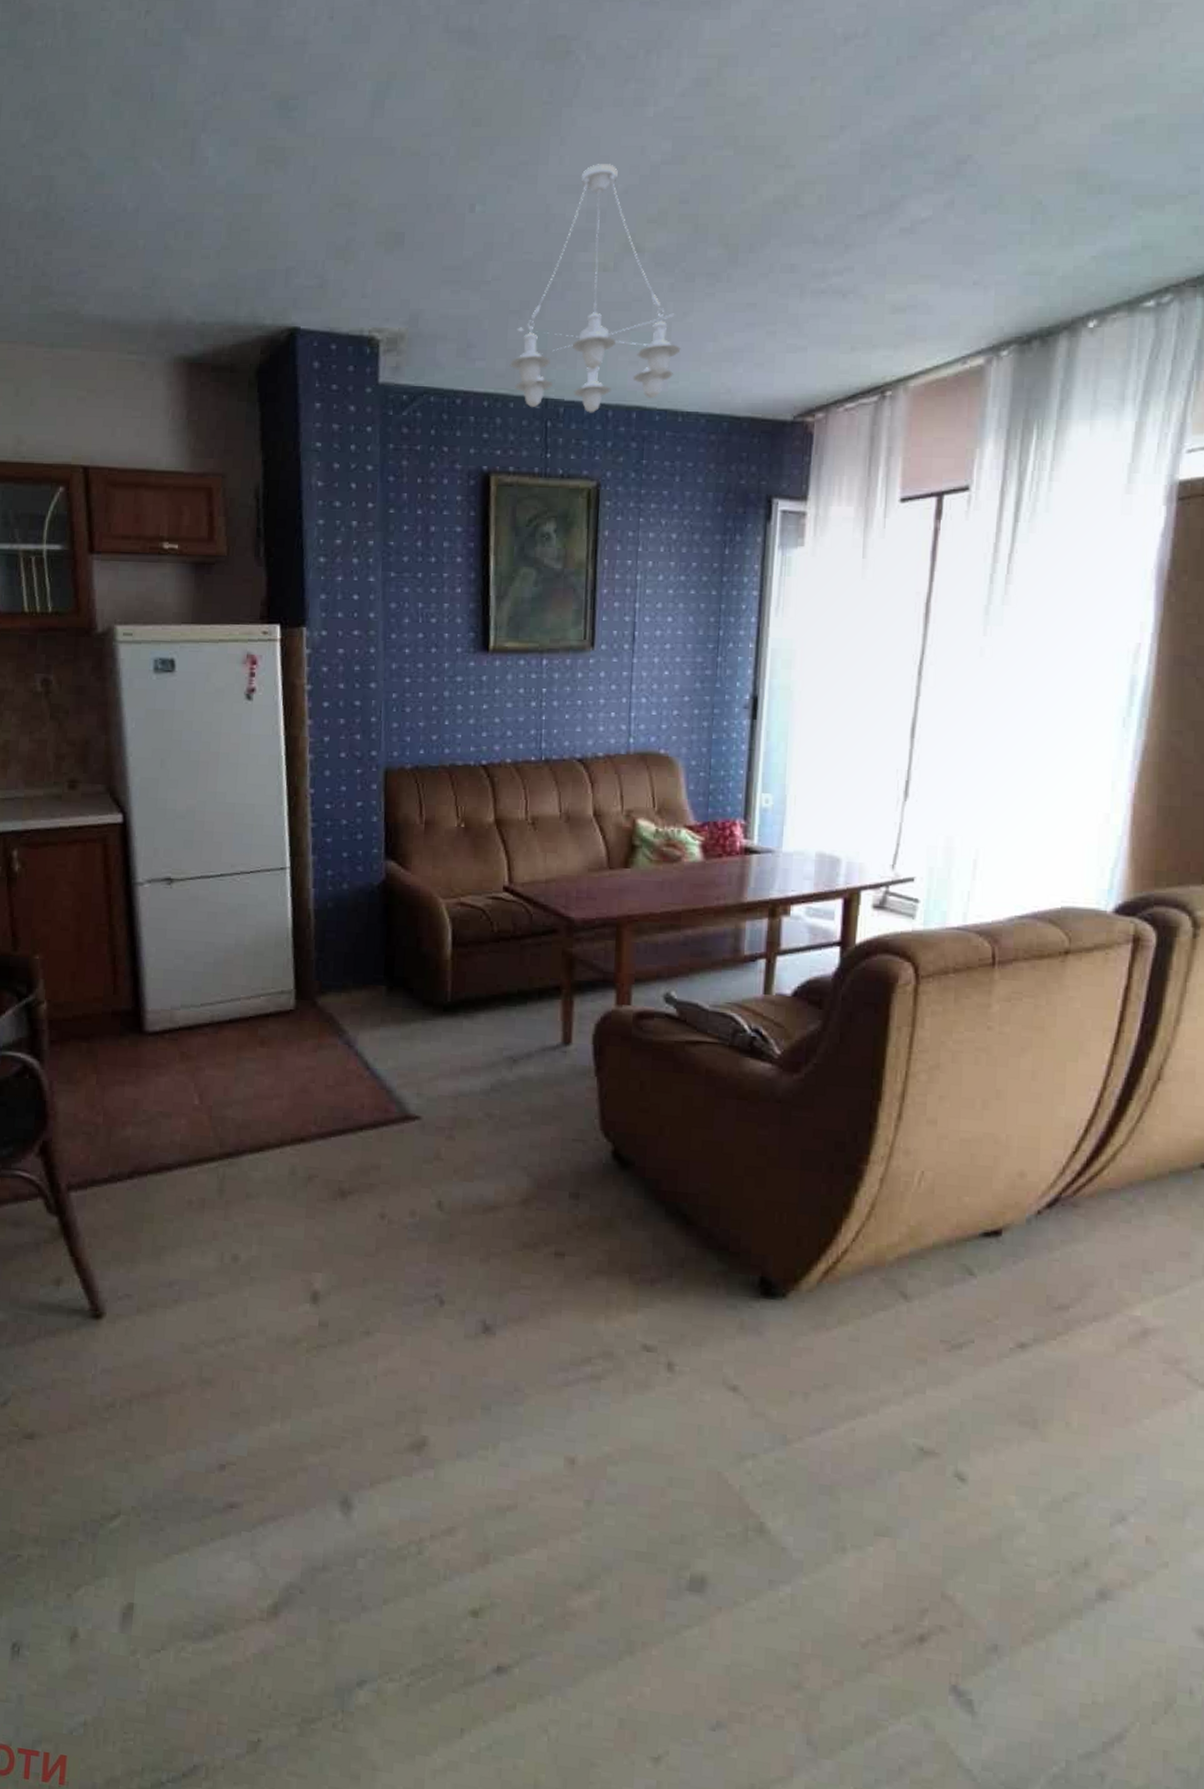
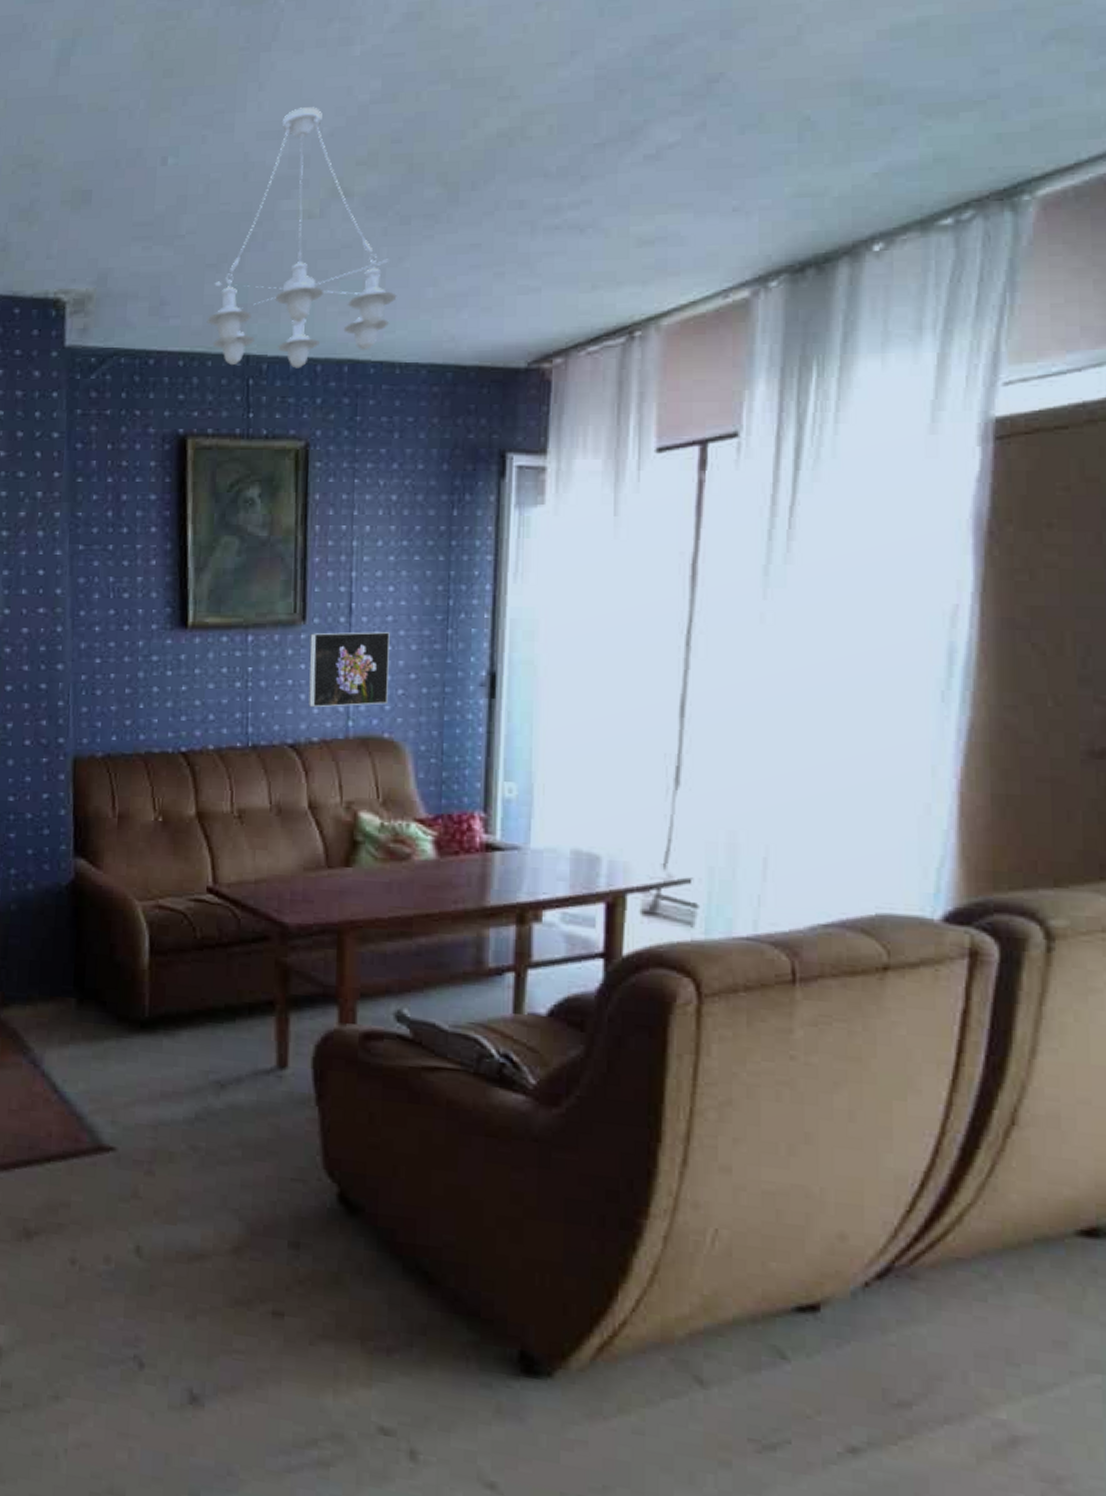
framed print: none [595,658,668,726] -> present [308,632,390,708]

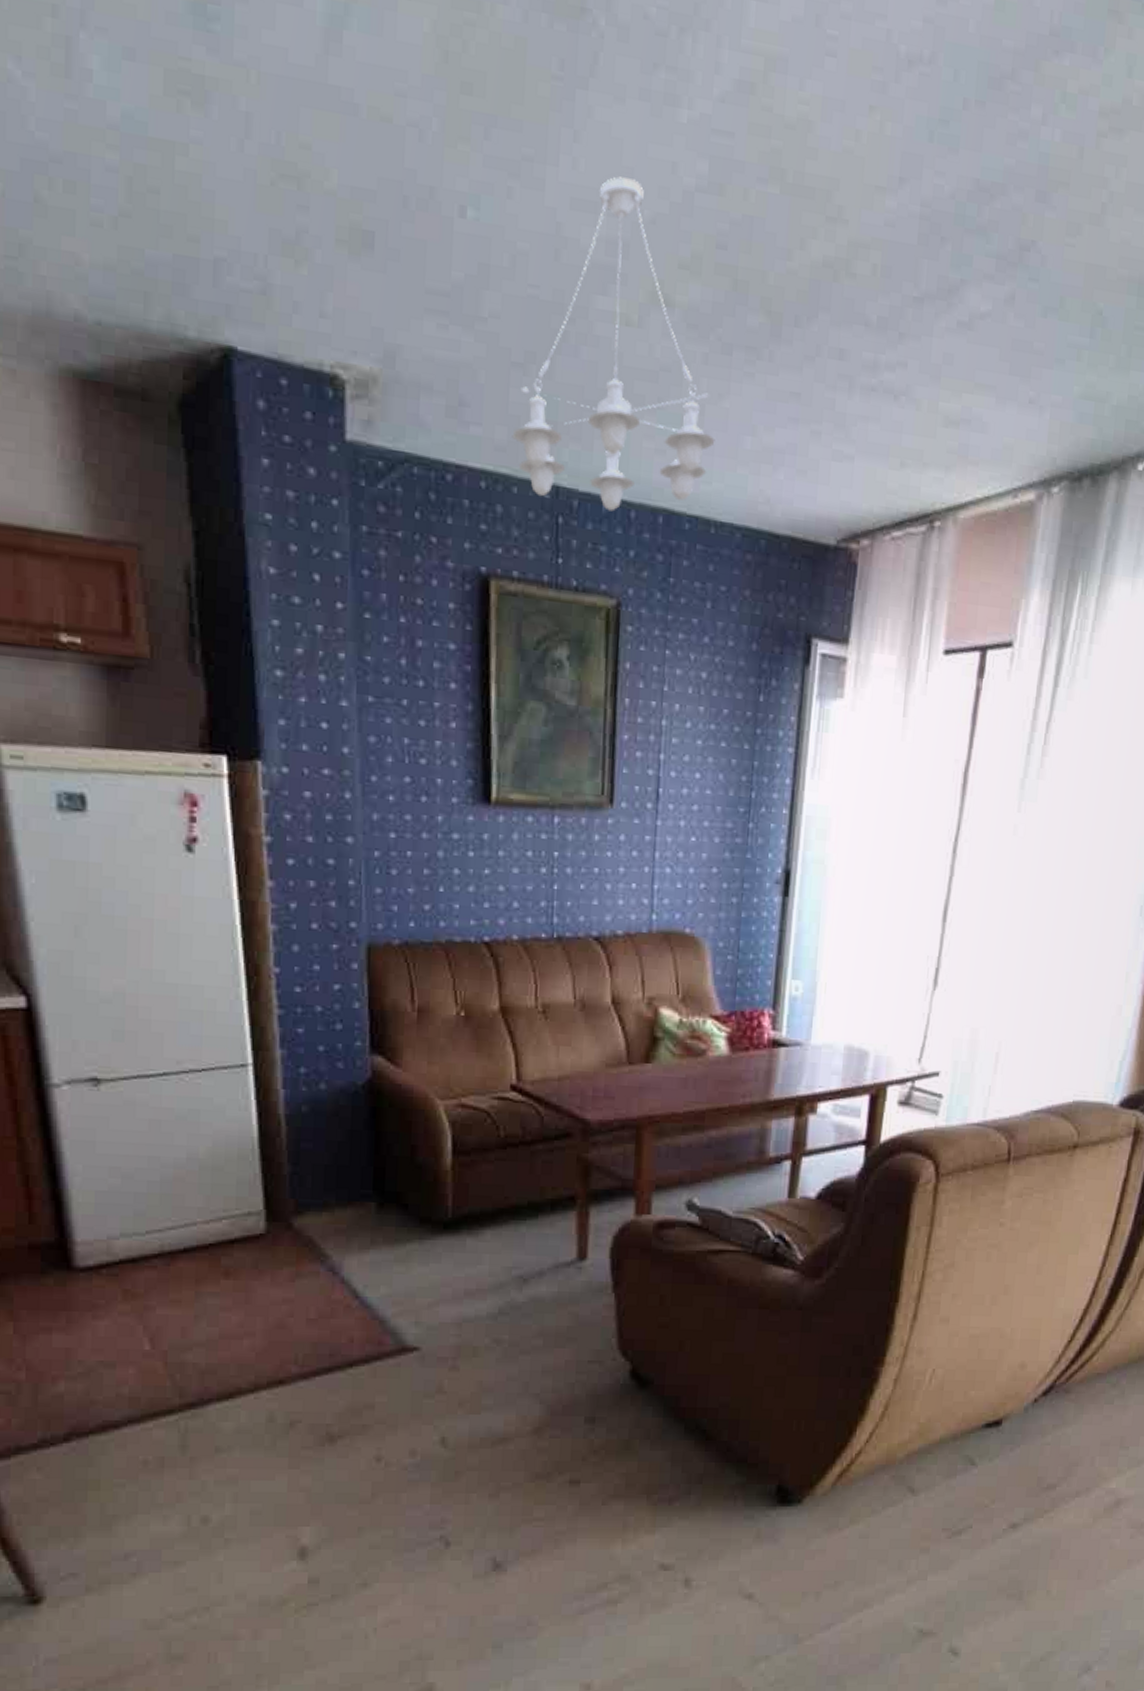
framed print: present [308,632,390,708] -> none [614,818,695,899]

